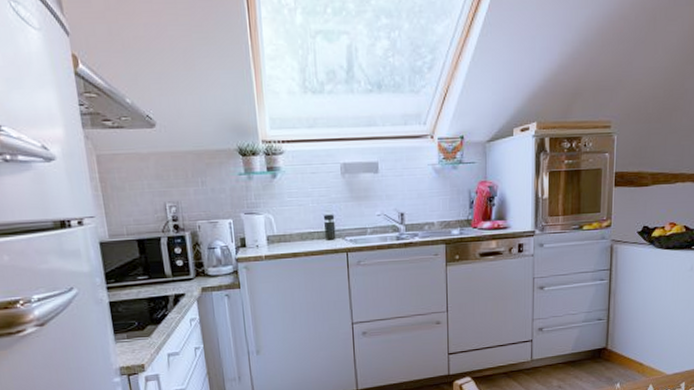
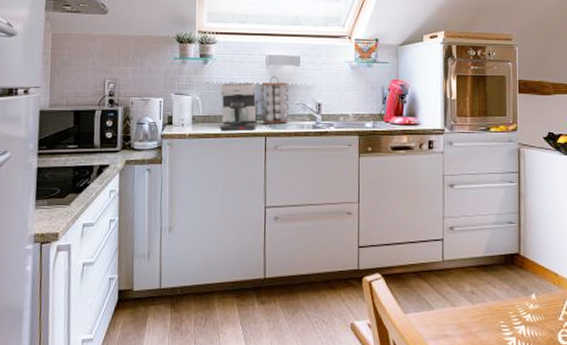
coffee maker: none [293,195,337,251] -> present [220,82,257,132]
spice rack: none [337,186,371,239] -> present [260,76,290,124]

